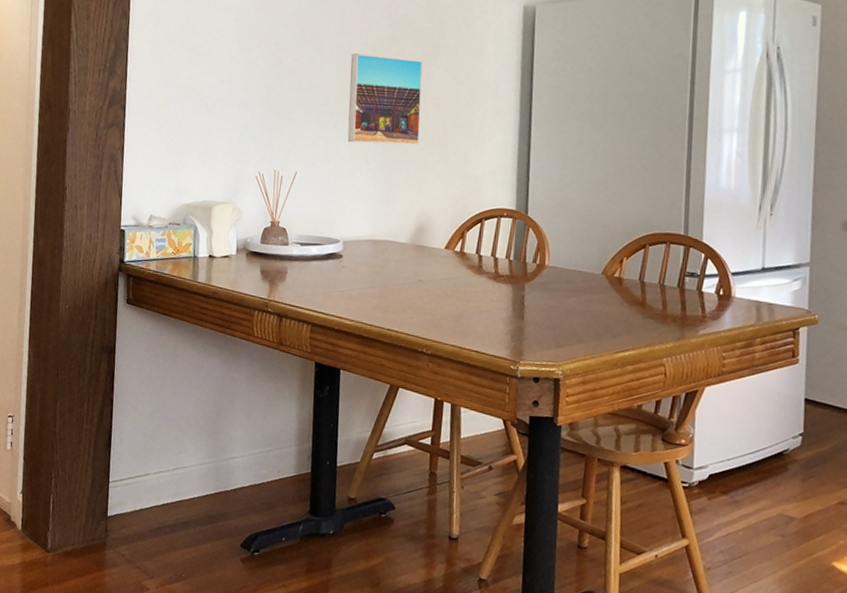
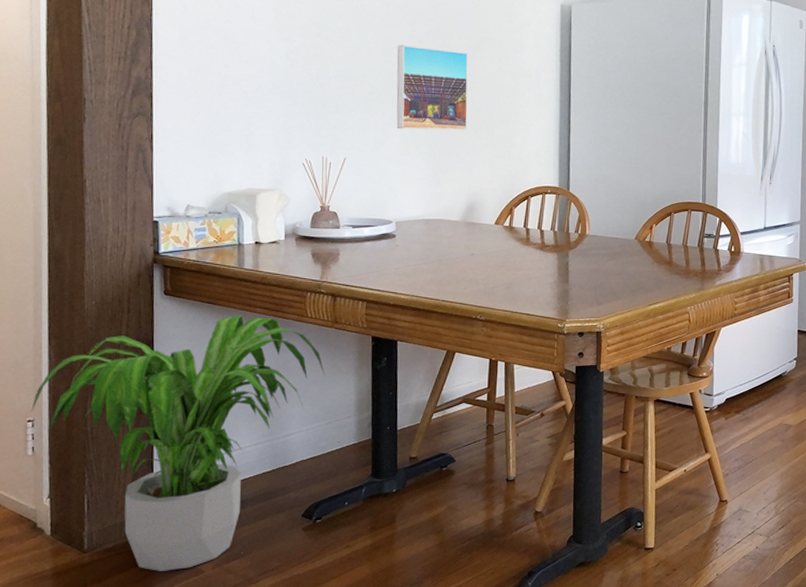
potted plant: none [12,328,268,584] -> present [31,314,325,571]

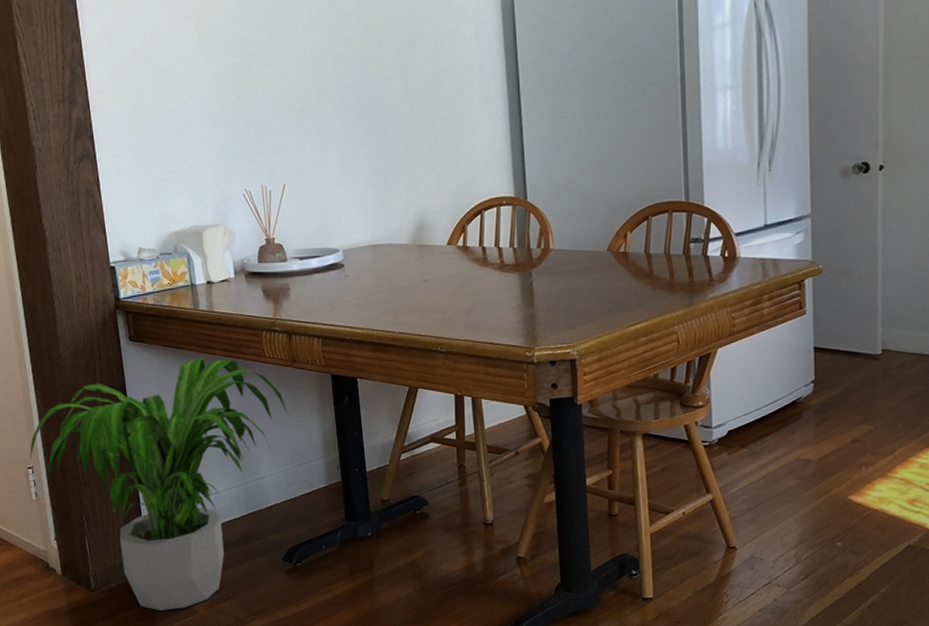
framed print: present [396,45,469,131] -> none [325,50,409,148]

